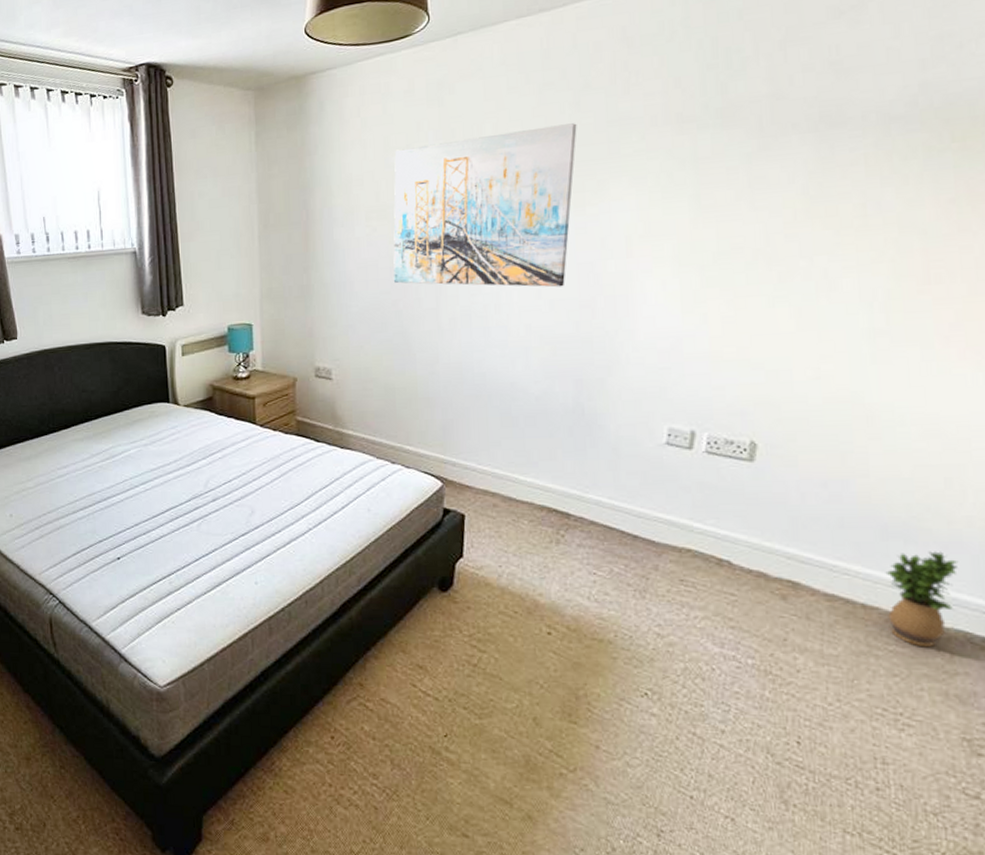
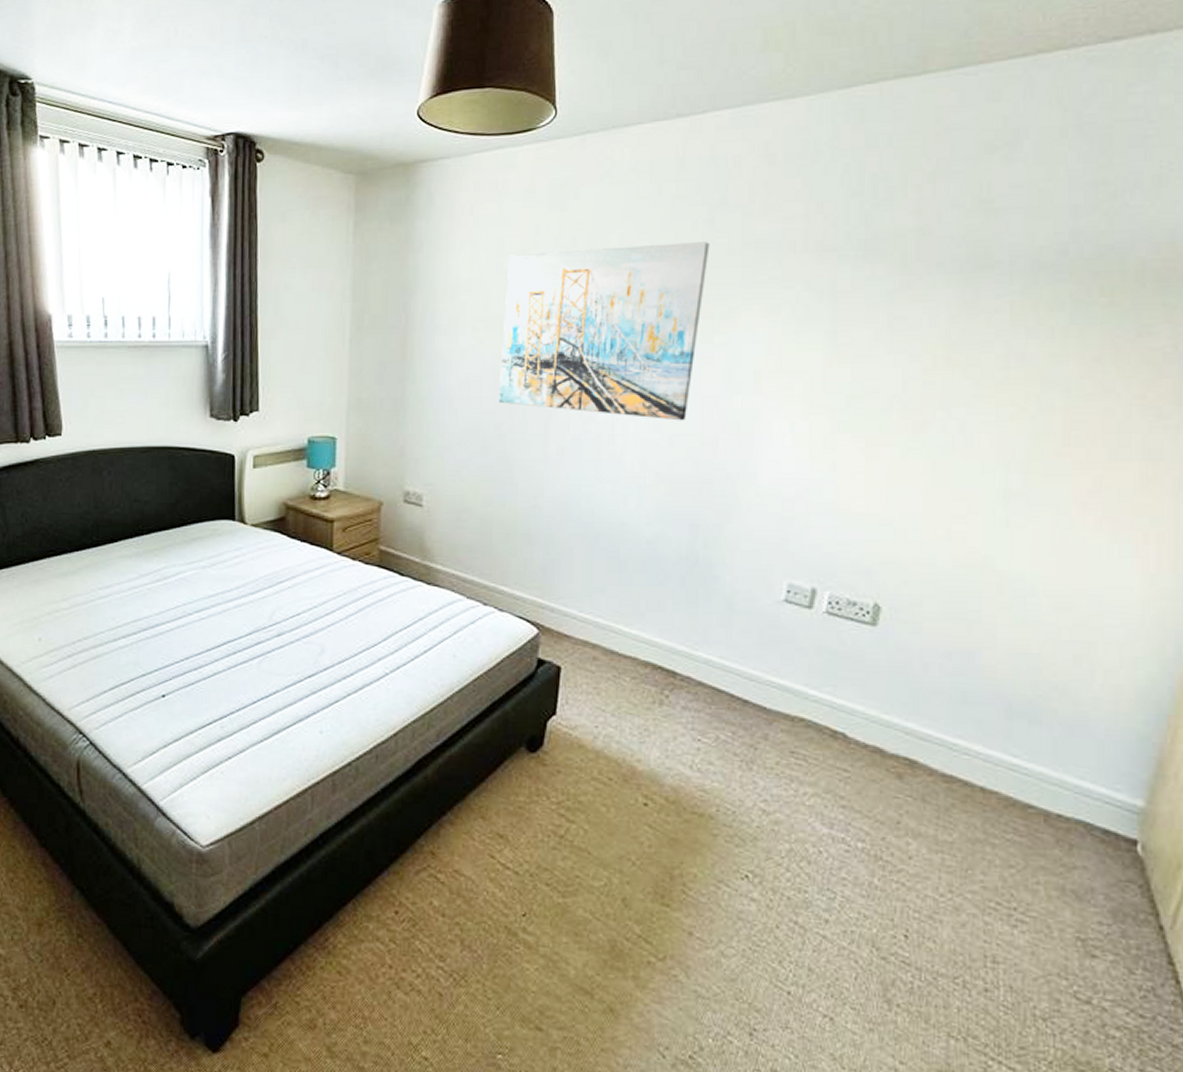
potted plant: present [885,551,959,648] -> none [1007,733,1083,838]

